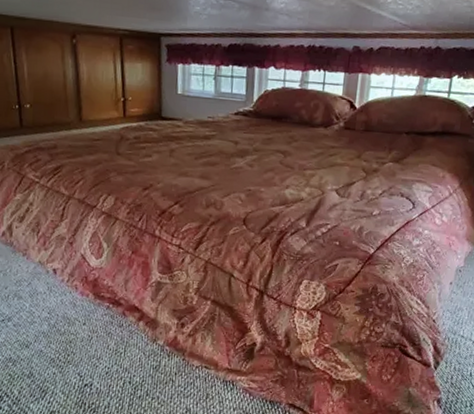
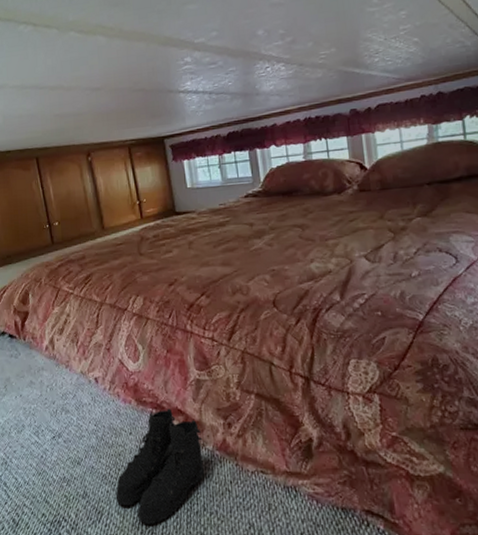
boots: none [61,305,155,405] -> present [115,408,204,525]

